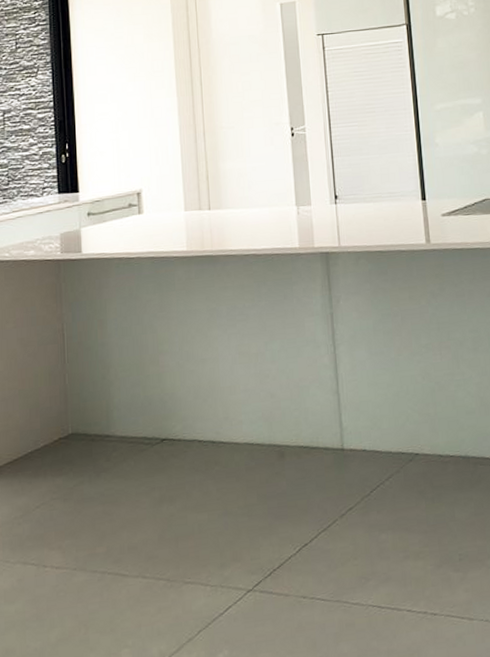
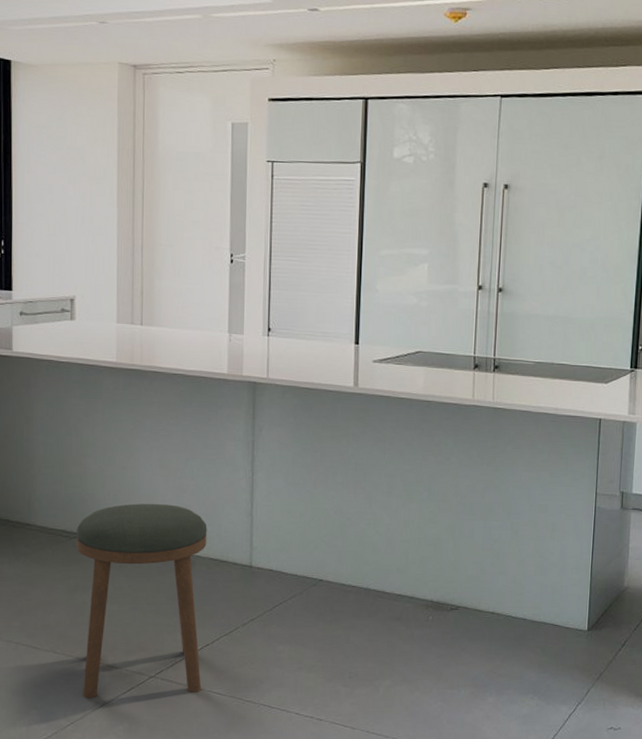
stool: none [158,393,304,627] -> present [76,503,207,699]

